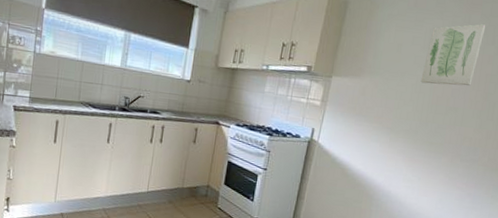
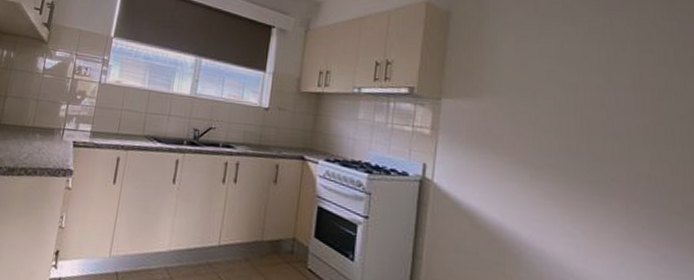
wall art: present [420,24,486,86] -> none [560,28,636,105]

